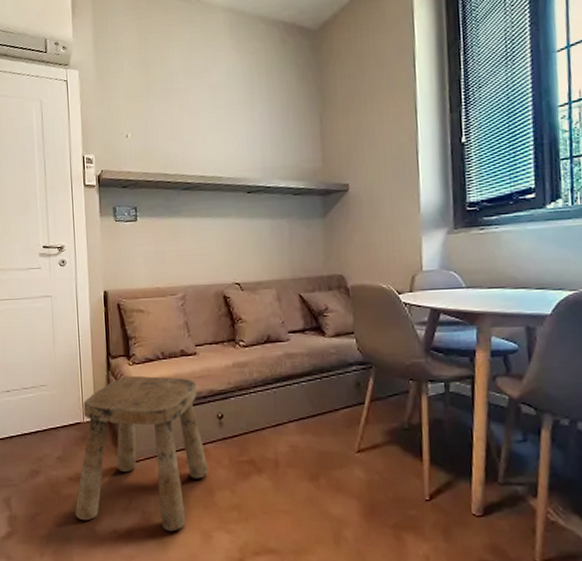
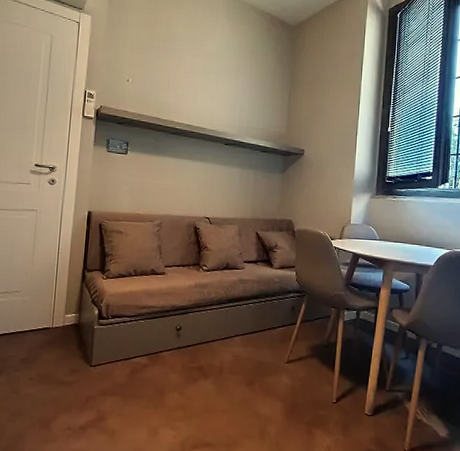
stool: present [74,376,209,532] -> none [31,289,163,428]

